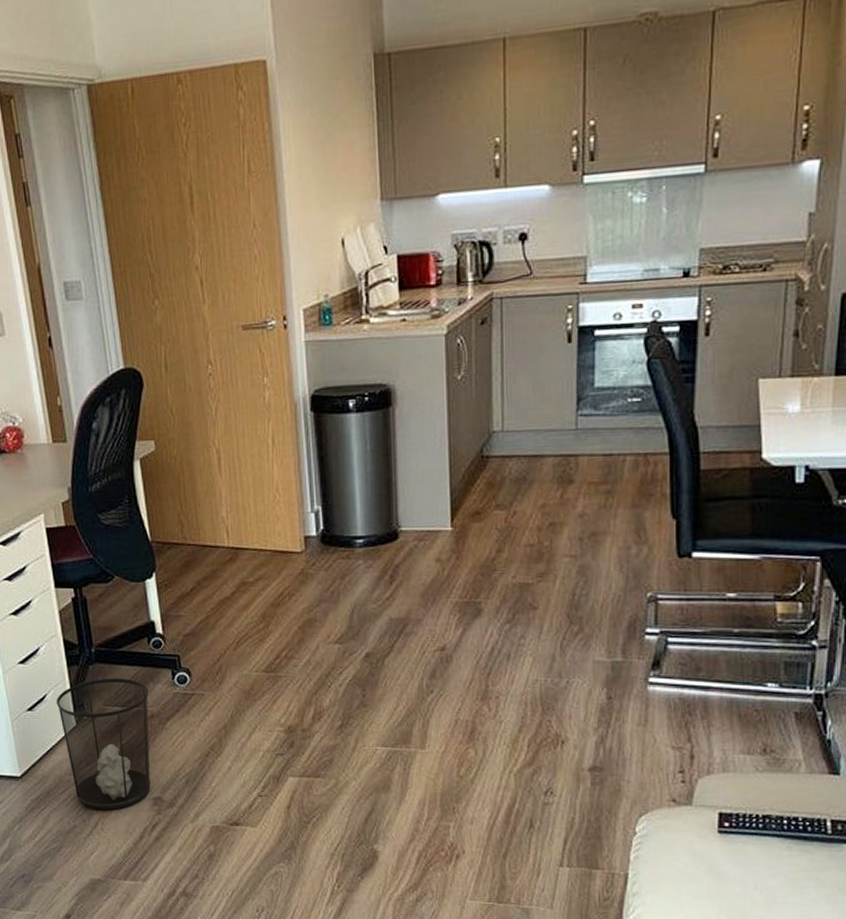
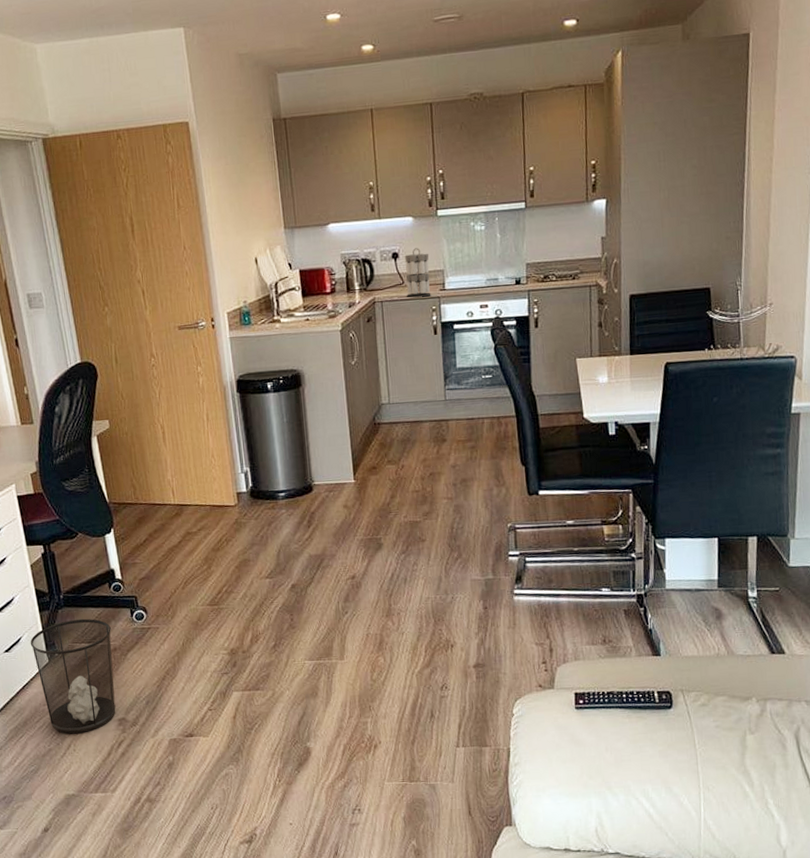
spice rack: none [535,226,569,294] -> present [405,248,431,298]

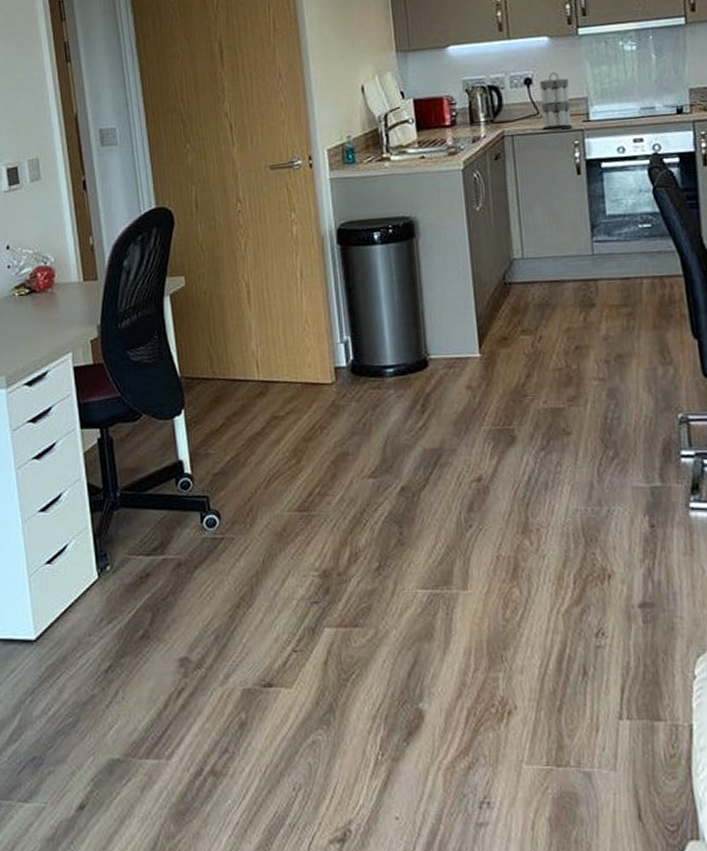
waste bin: present [30,618,116,734] -> none [77,523,177,676]

